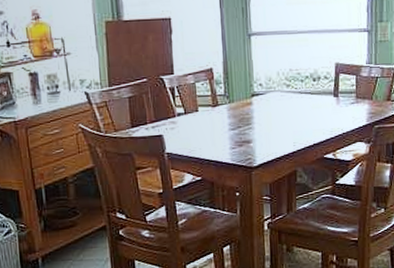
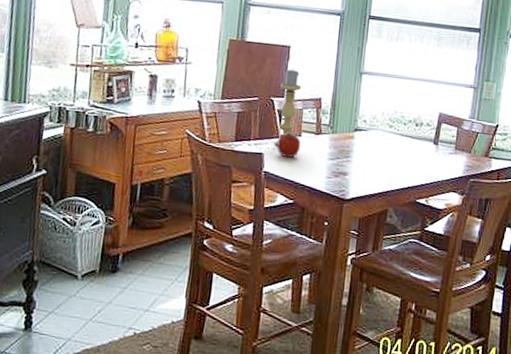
candle holder: none [168,42,189,125] -> present [274,69,301,146]
apple: none [174,109,200,135] -> present [277,131,301,158]

